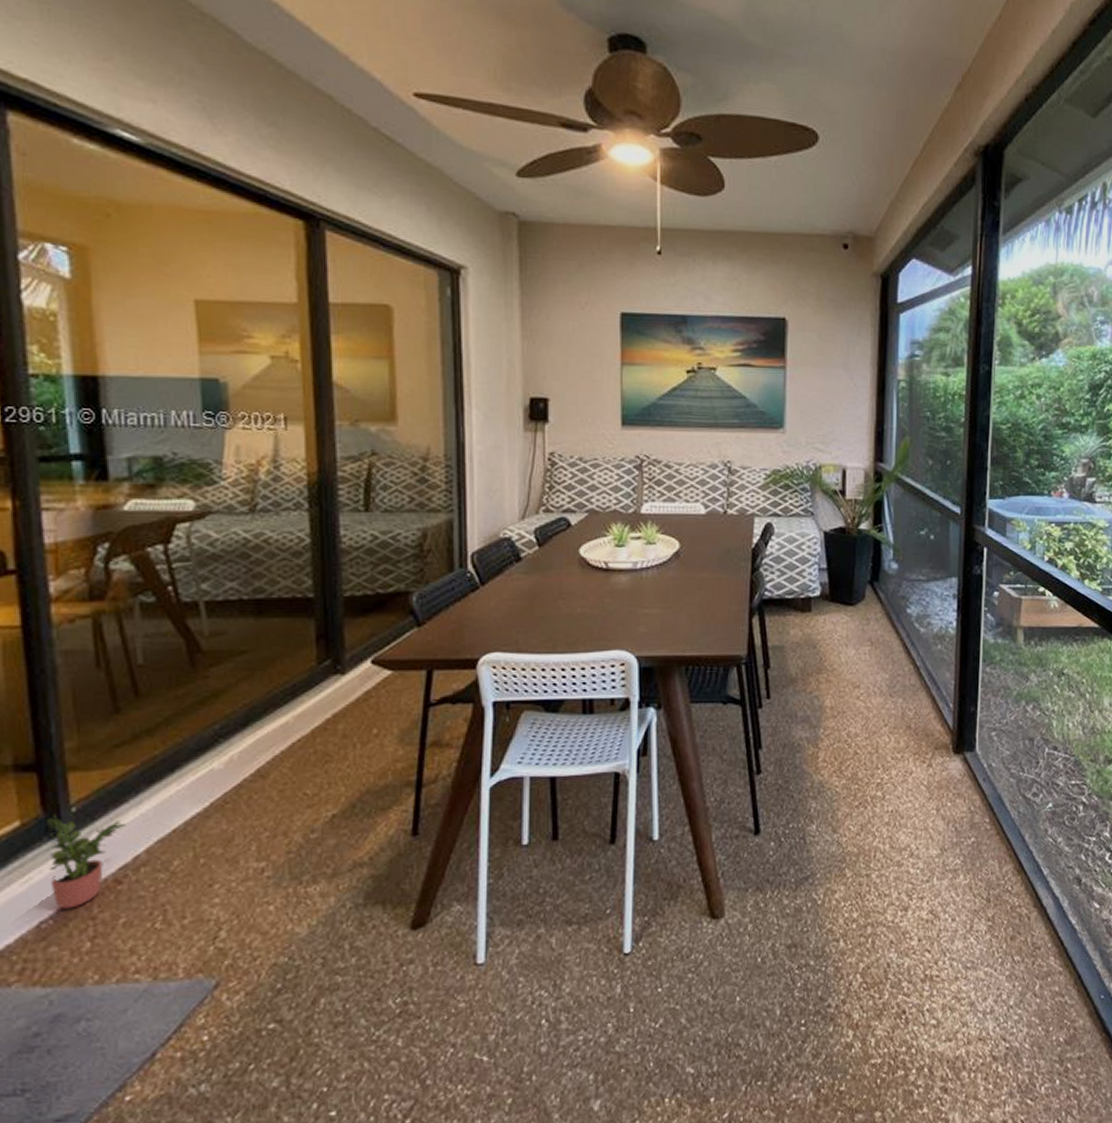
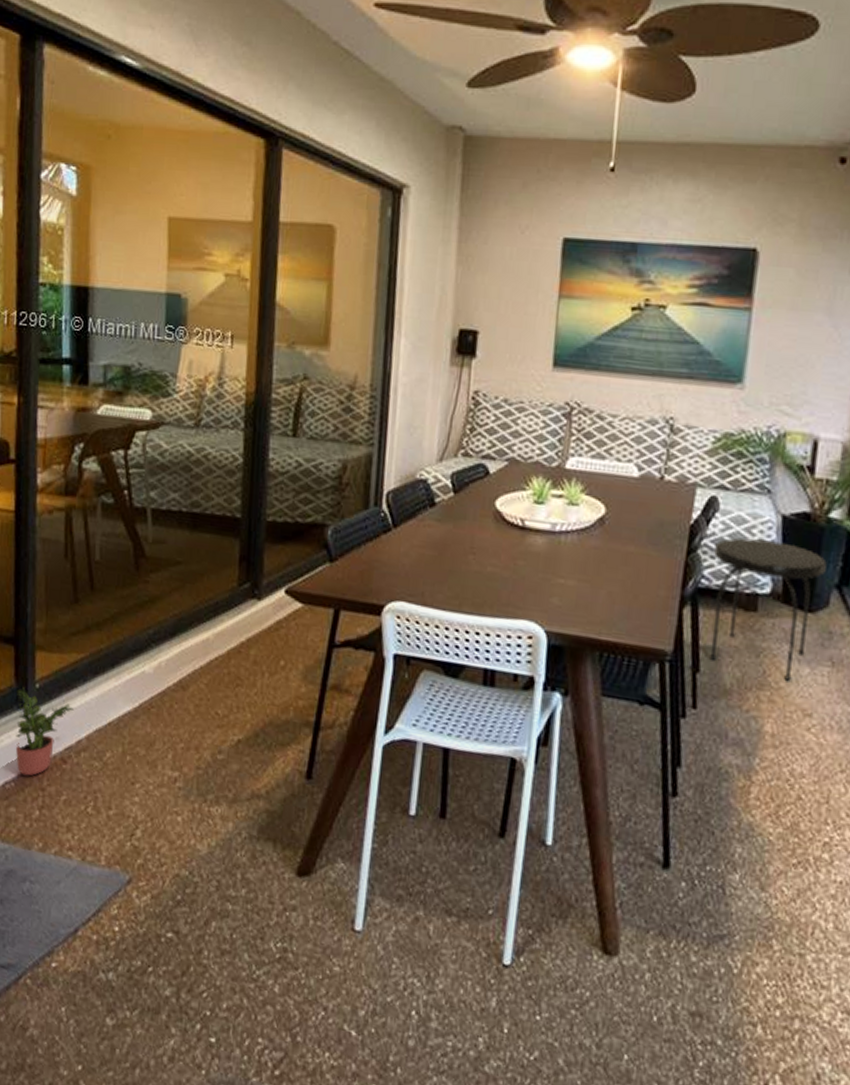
side table: none [773,553,860,662] -> present [710,537,827,681]

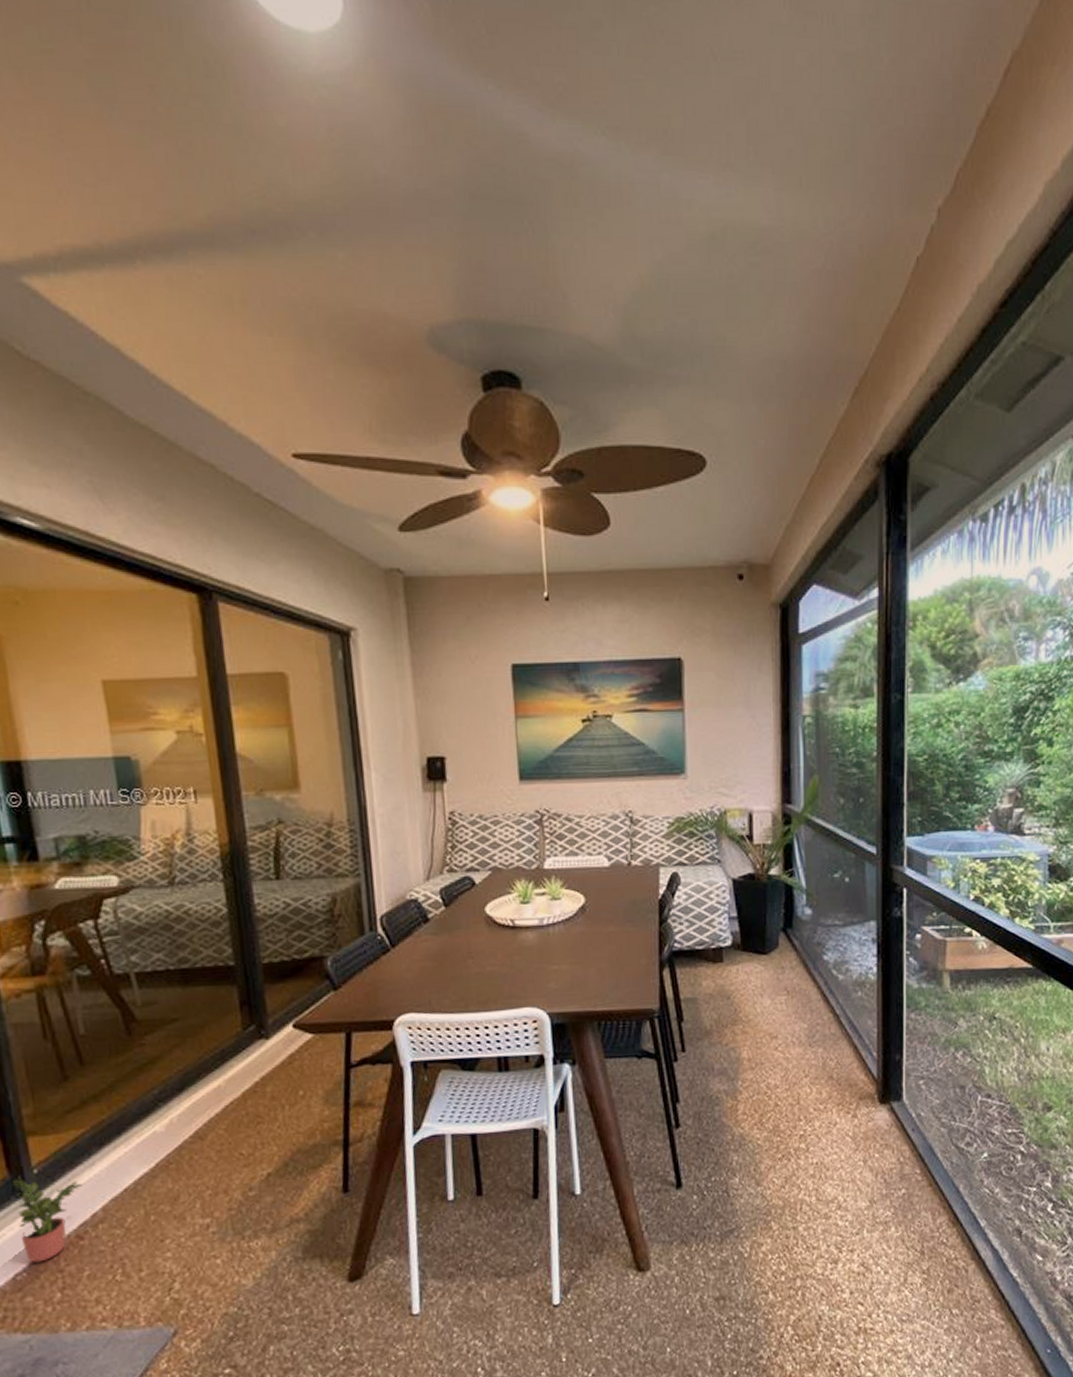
side table: present [710,537,827,681] -> none [682,901,772,1013]

